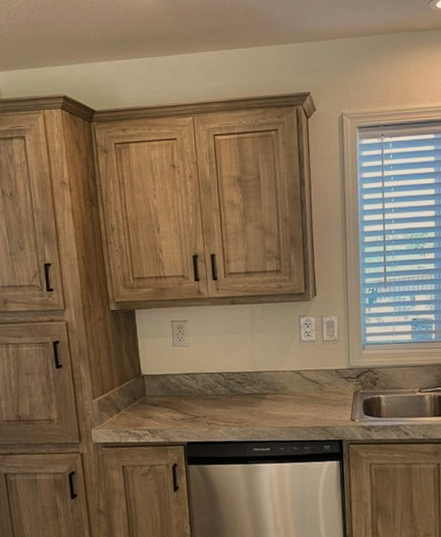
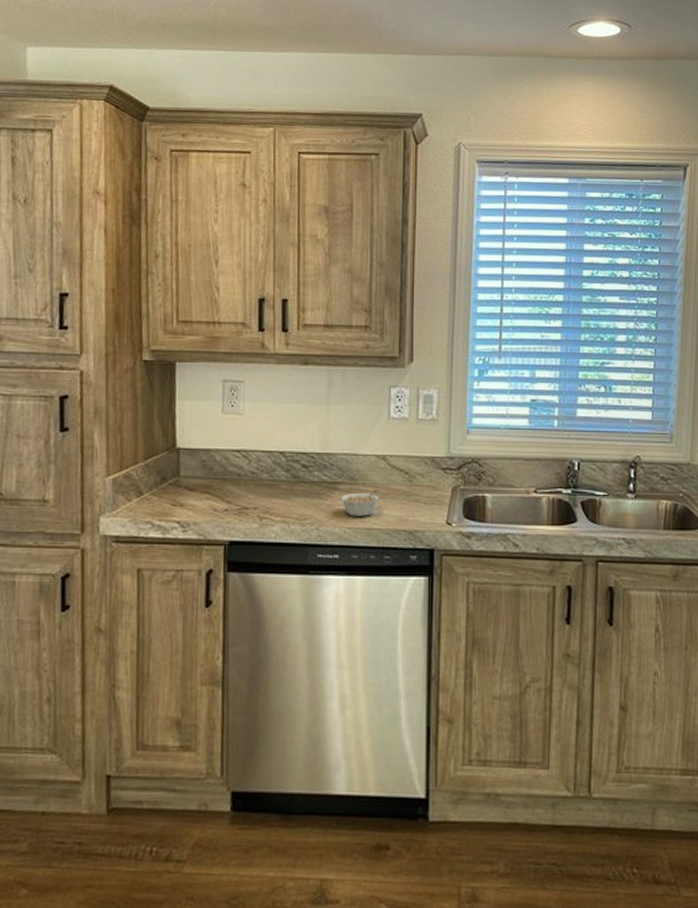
legume: none [267,397,298,419] -> present [340,489,380,516]

